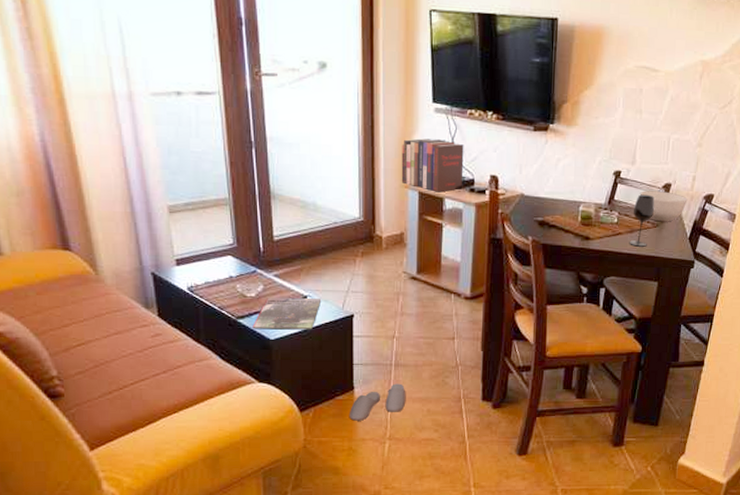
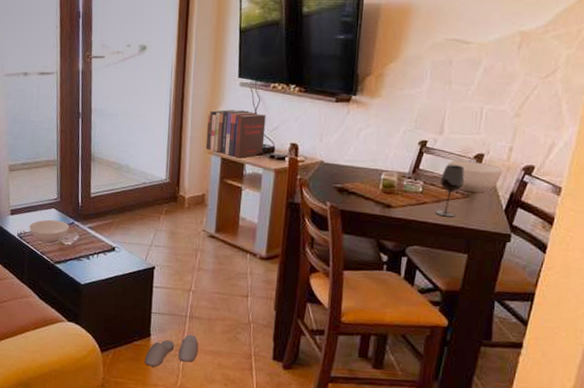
bowl: none [202,269,252,296] -> present [29,219,70,243]
magazine: present [252,298,322,330] -> none [67,247,128,278]

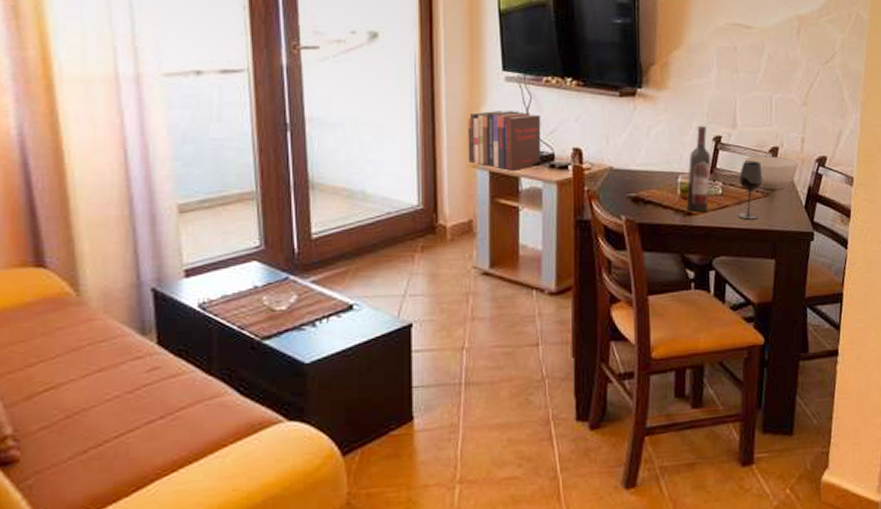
bowl: present [29,219,70,243] -> none [217,277,282,312]
slippers: present [144,334,199,367] -> none [407,407,480,462]
wine bottle: none [386,130,415,207] -> present [686,125,711,213]

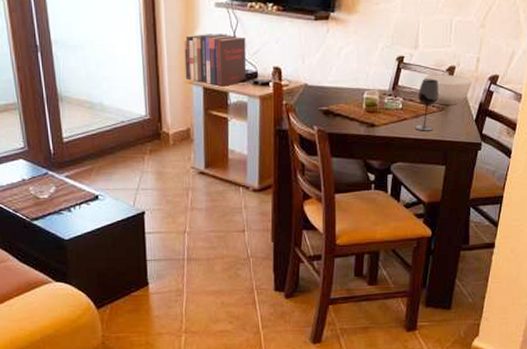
wine bottle: present [686,125,711,213] -> none [370,46,394,125]

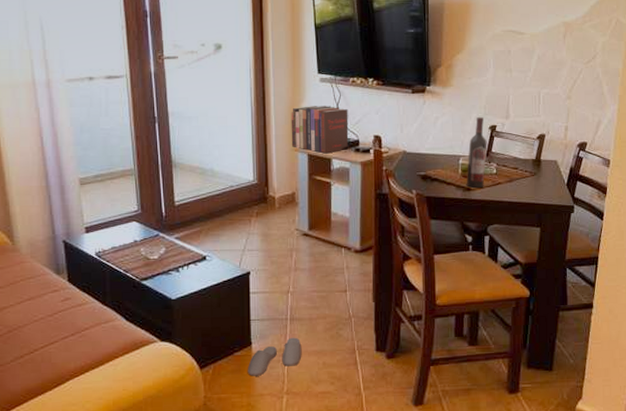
slippers: none [144,277,200,316] -> present [247,337,302,376]
wine bottle: none [370,46,394,125] -> present [466,116,488,189]
wine glass: present [415,78,440,131] -> none [509,145,531,195]
bowl: present [425,75,472,105] -> none [516,142,562,170]

